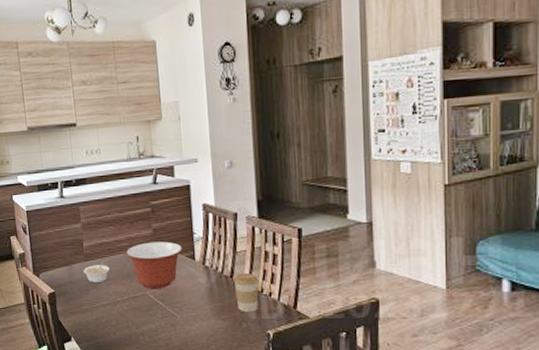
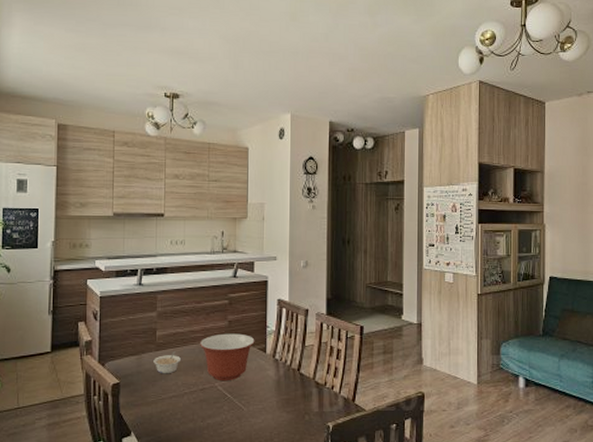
coffee cup: present [233,273,259,312] -> none [300,367,324,405]

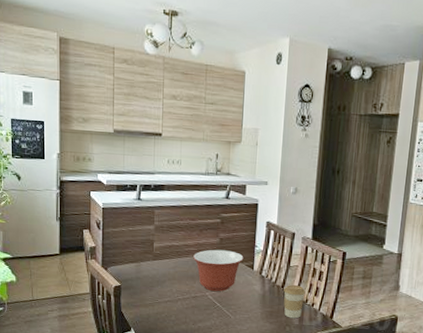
legume: present [153,351,182,374] -> none [151,262,177,282]
coffee cup: none [300,367,324,405] -> present [283,285,306,319]

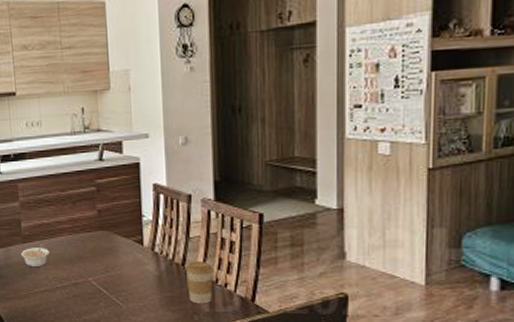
legume: none [151,262,177,282] -> present [21,244,50,268]
mixing bowl: present [193,249,244,291] -> none [68,224,130,275]

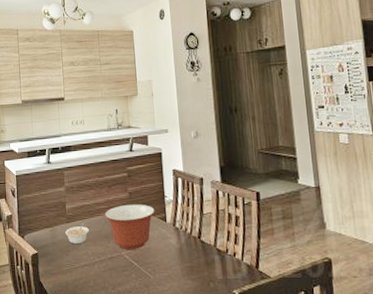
mixing bowl: none [68,224,130,275] -> present [105,204,155,249]
coffee cup: present [185,262,214,304] -> none [201,234,225,272]

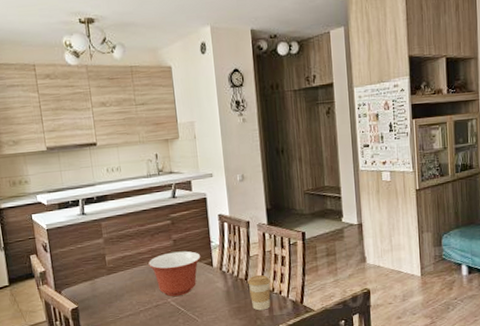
legume: present [65,223,90,245] -> none [106,273,133,296]
coffee cup: none [201,234,225,272] -> present [247,275,271,311]

